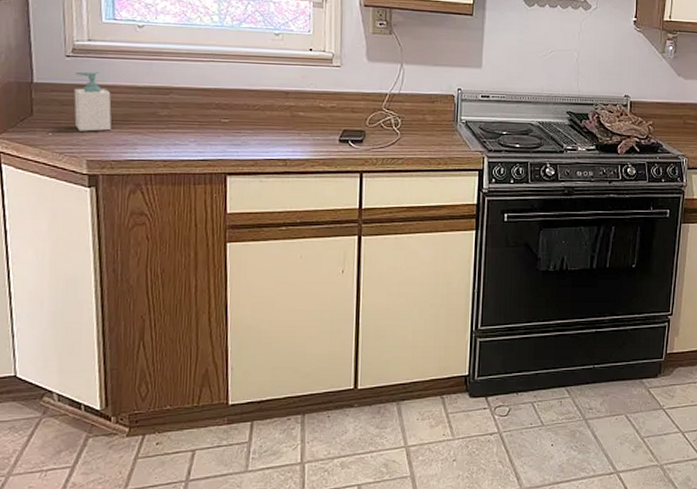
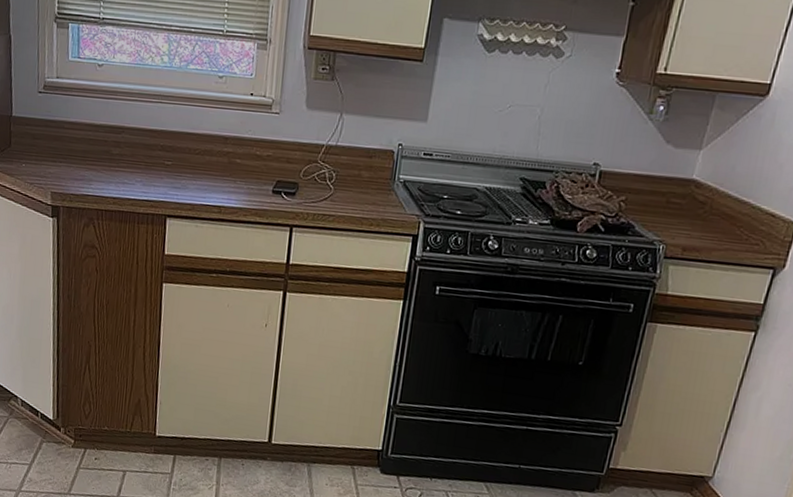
soap bottle: present [74,71,112,132] -> none [43,107,73,166]

